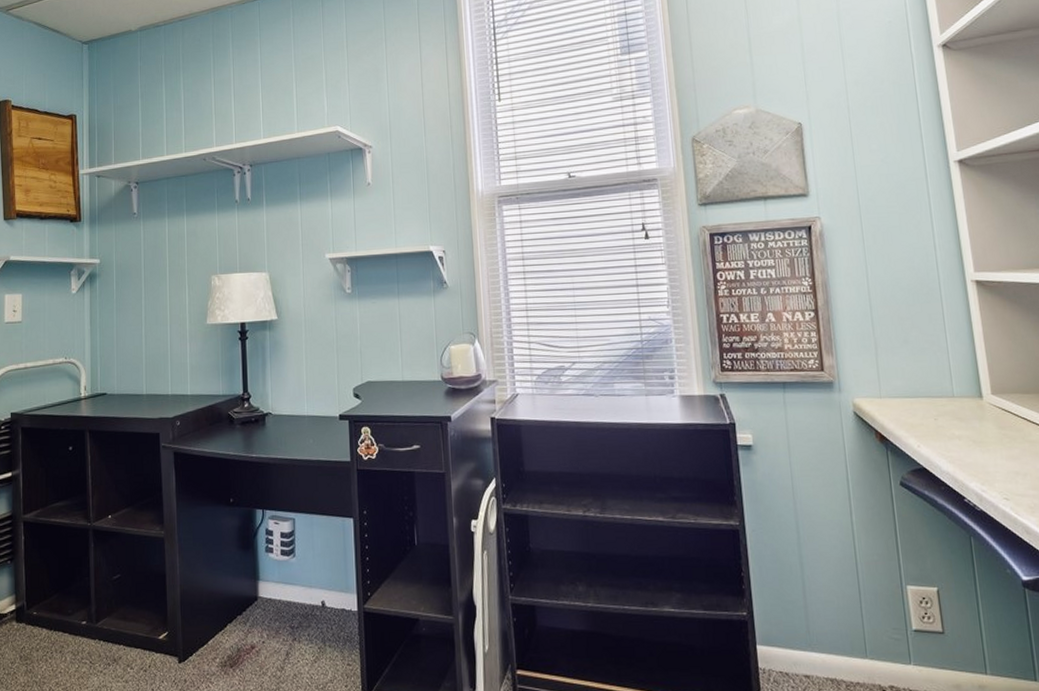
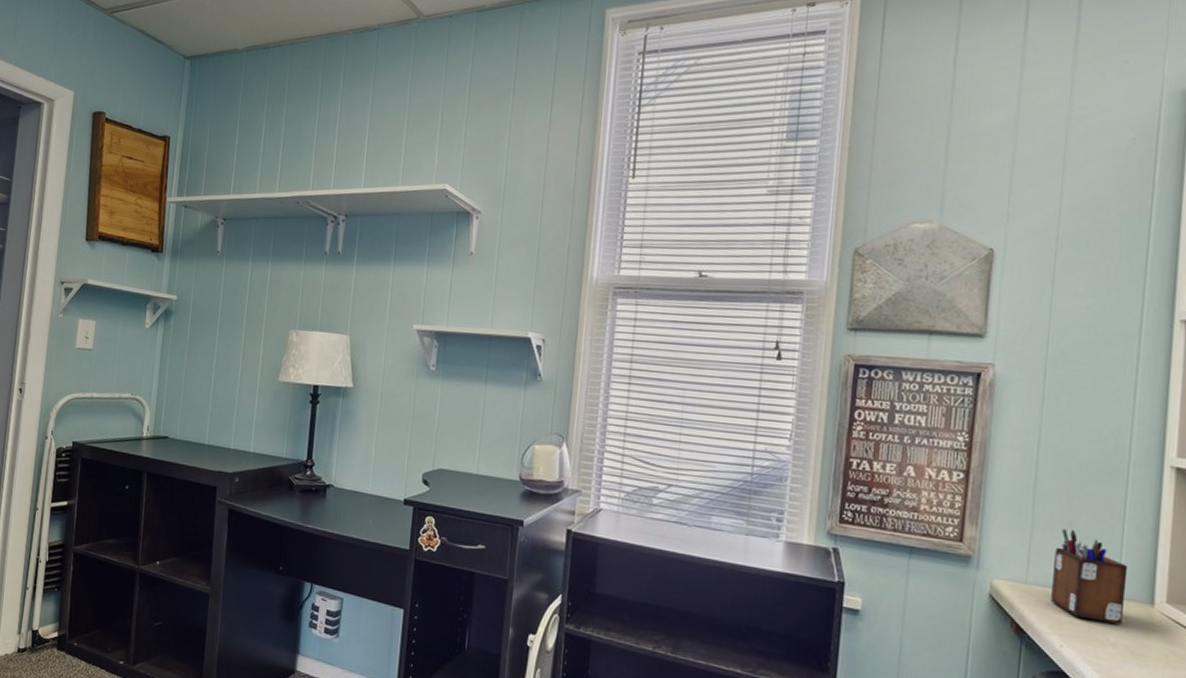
desk organizer: none [898,346,961,420] -> present [1051,529,1128,624]

